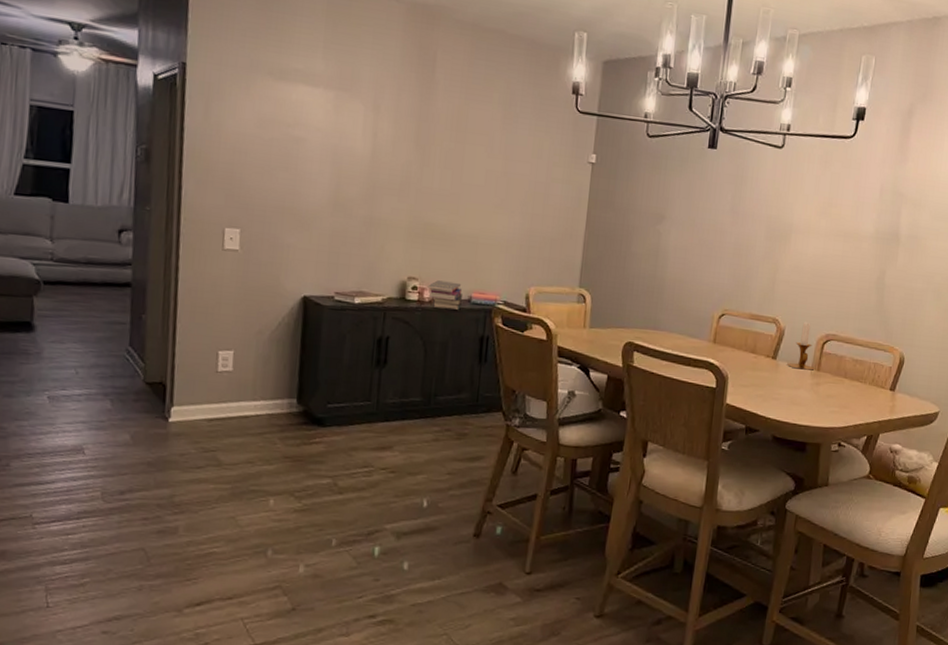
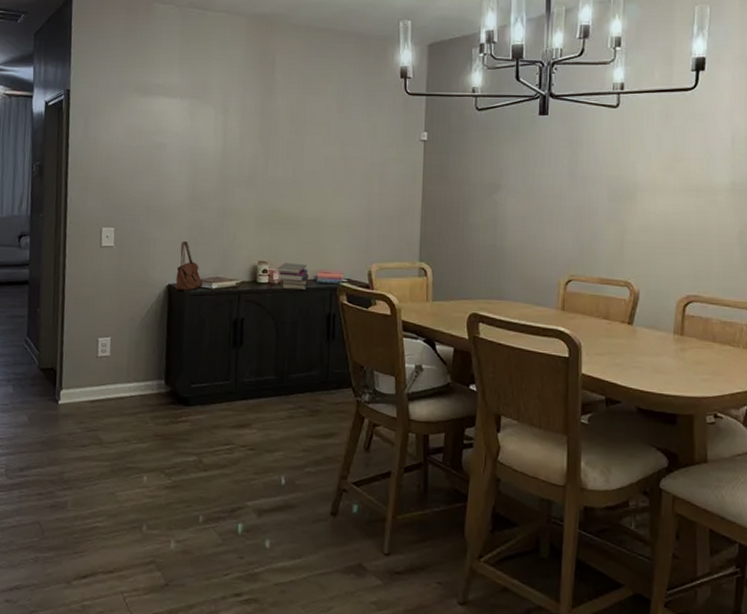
handbag: none [312,250,344,305] -> present [175,241,203,292]
candlestick: present [787,321,815,371] -> none [646,283,678,335]

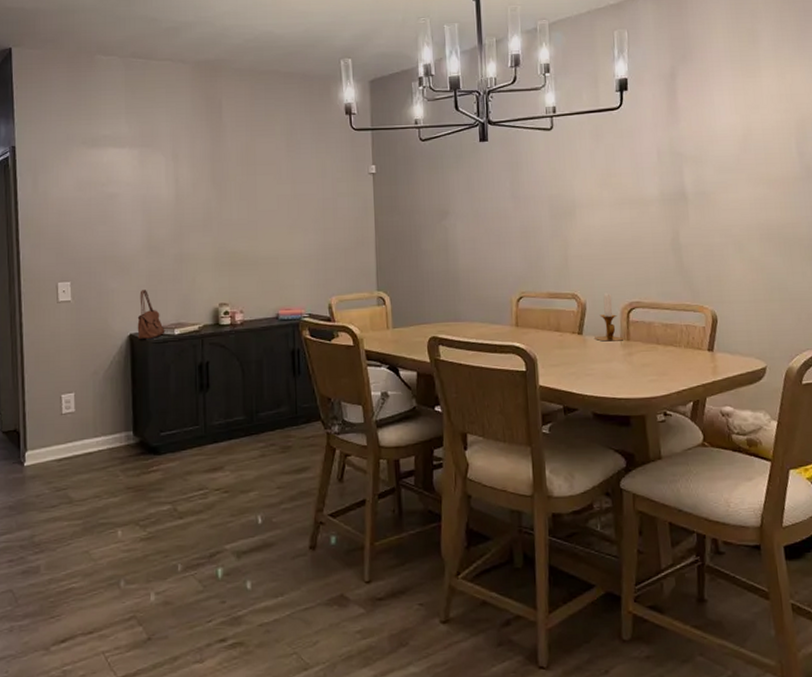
books: present [276,263,308,291] -> none [238,302,270,330]
candlestick: none [646,283,678,335] -> present [595,292,624,342]

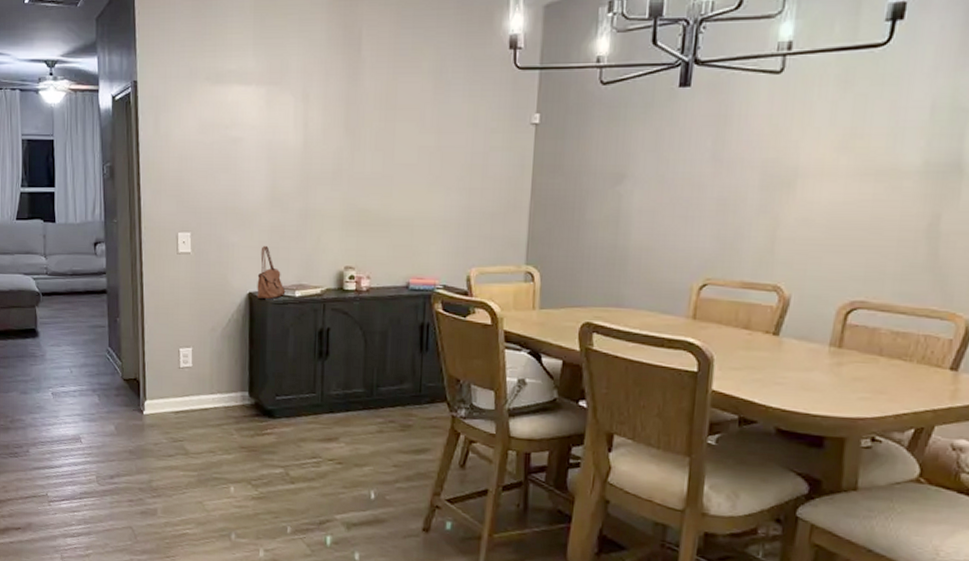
candlestick: present [595,292,624,342] -> none [794,287,835,348]

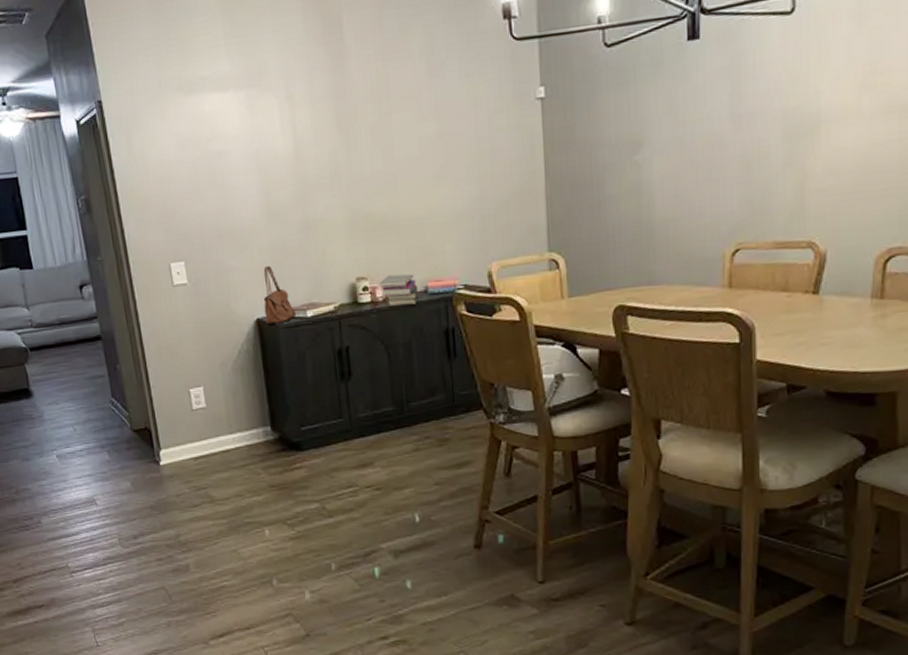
books: none [364,268,400,299] -> present [378,273,418,308]

